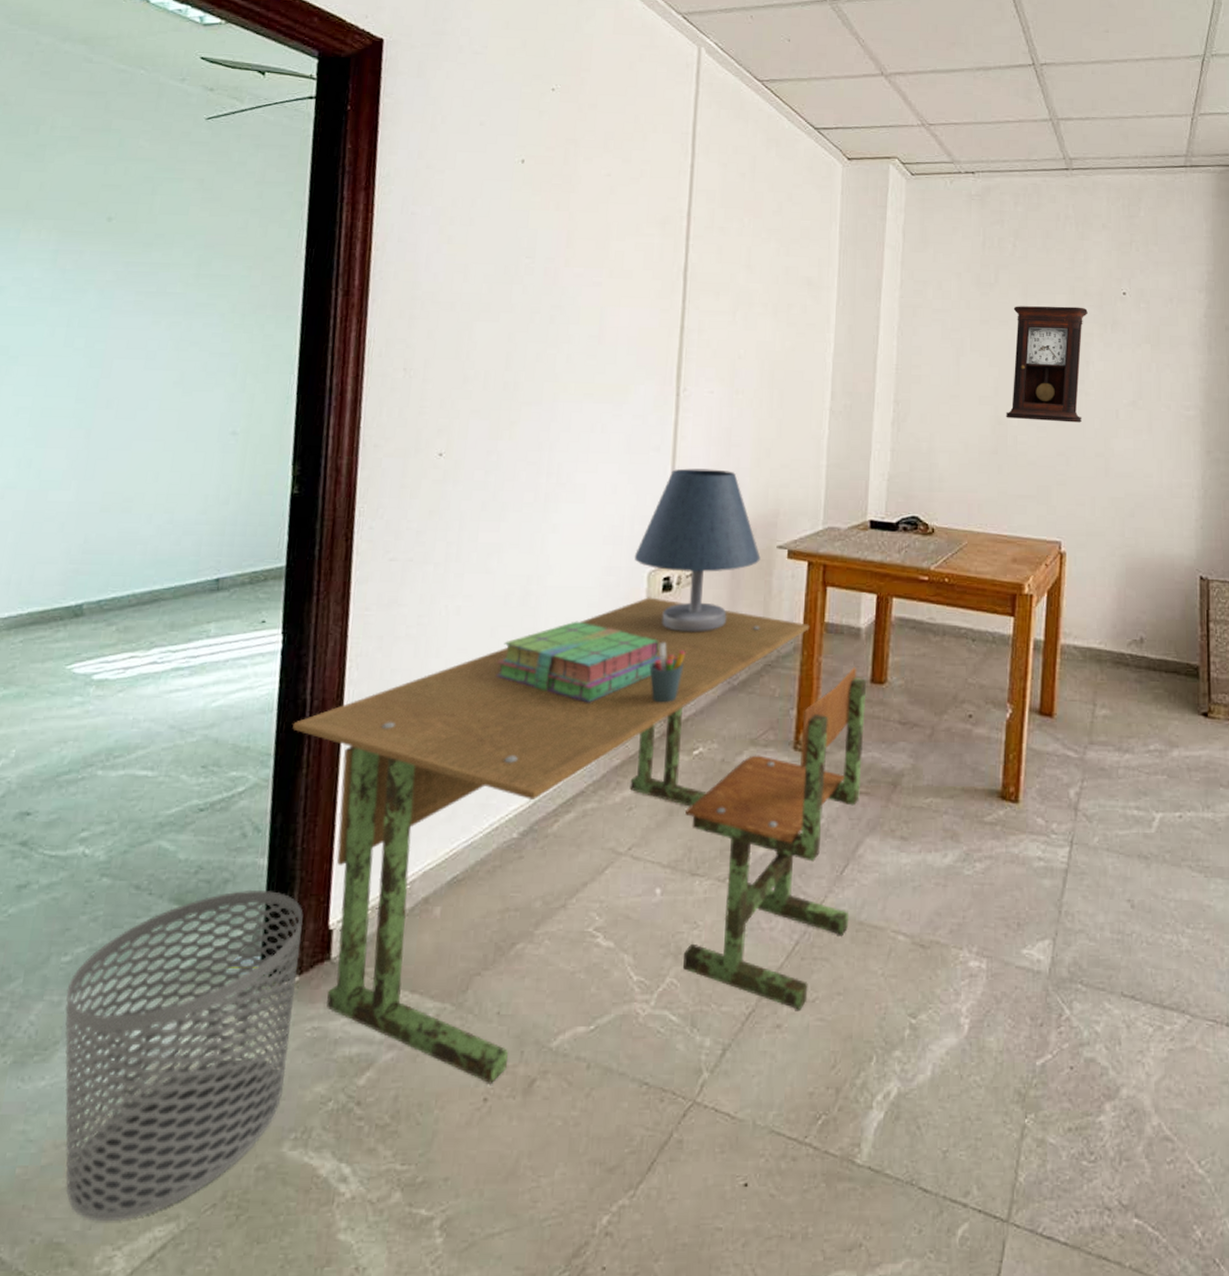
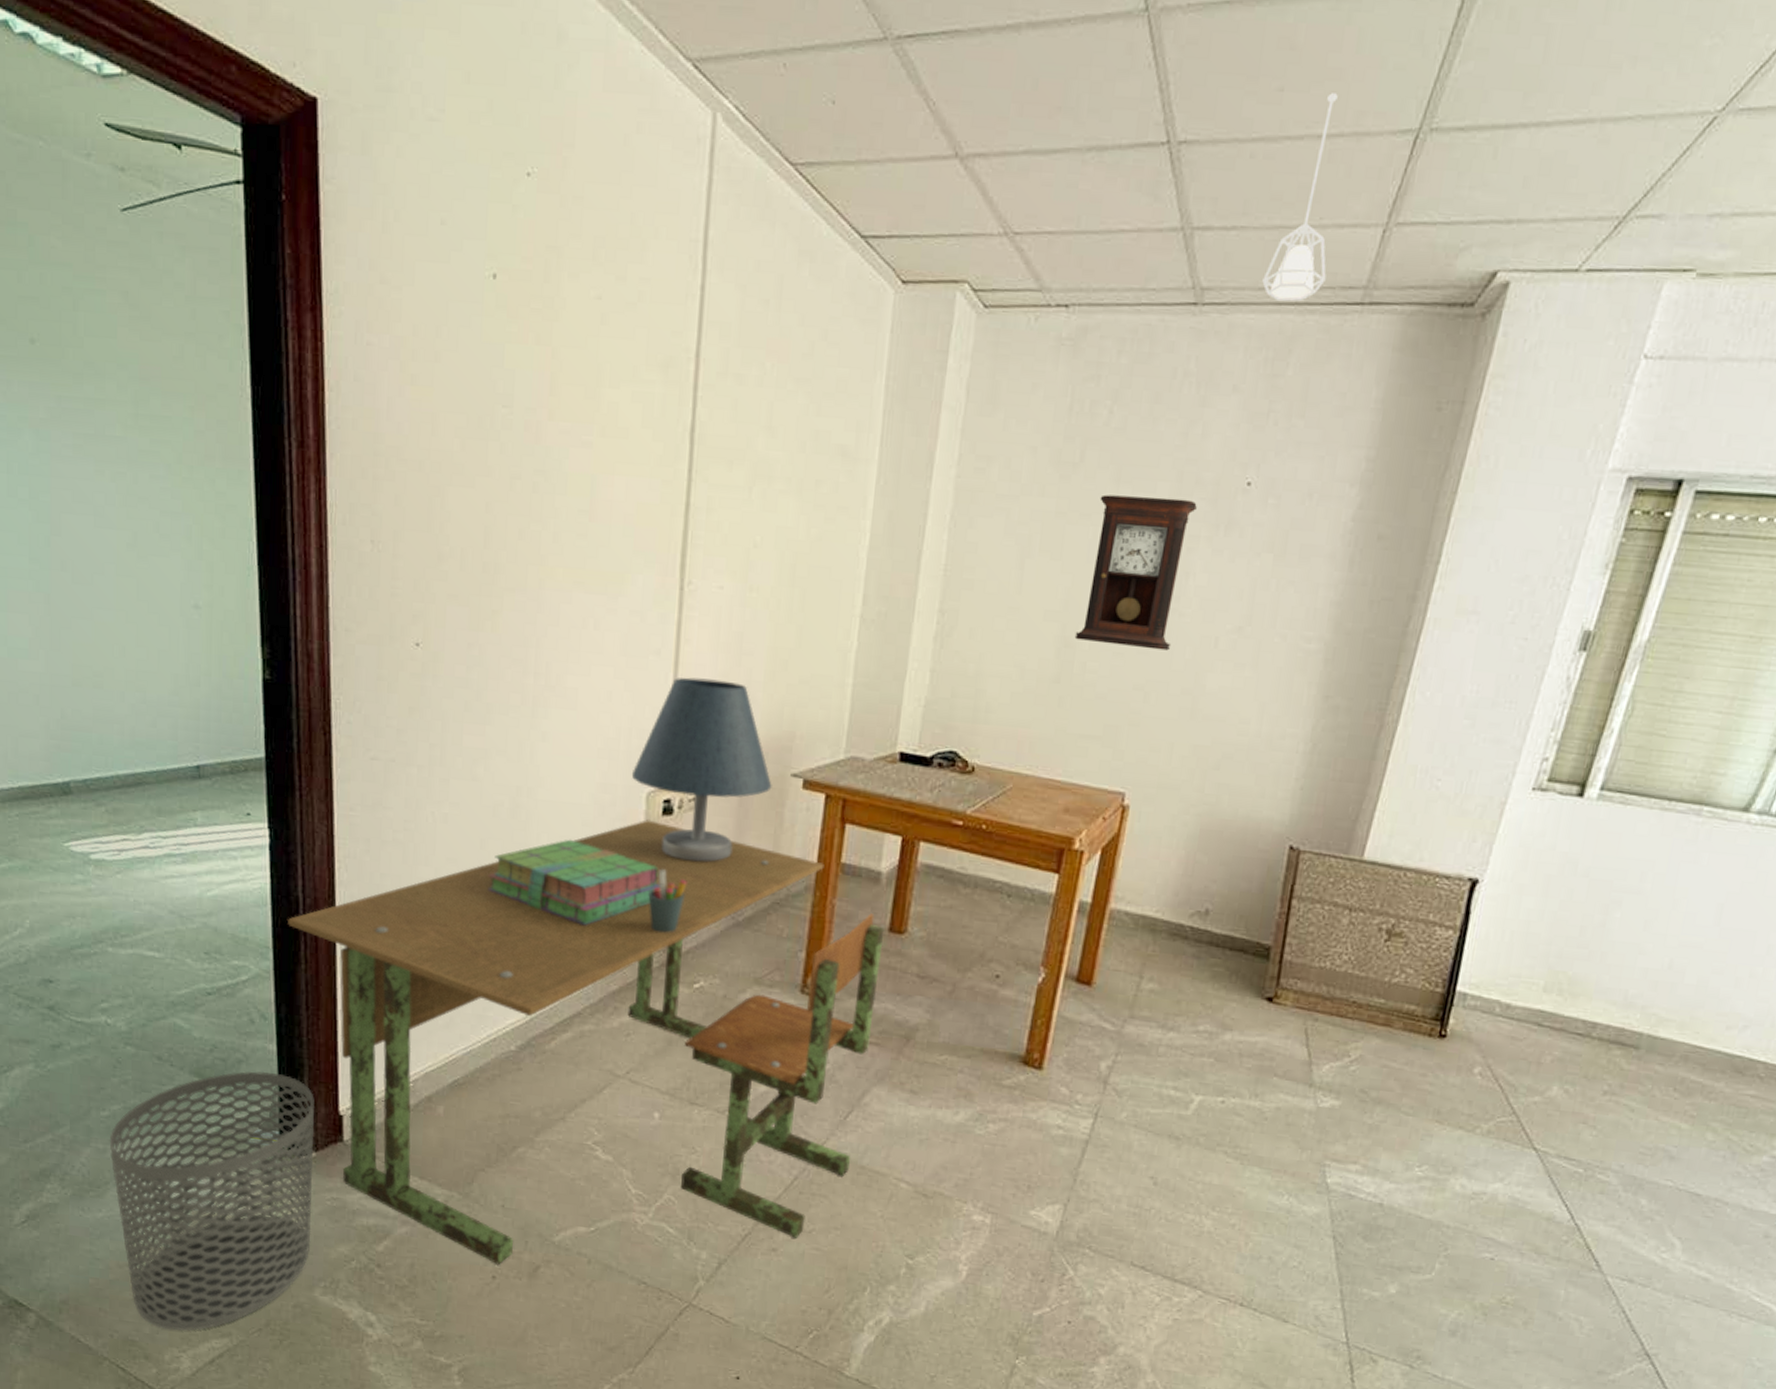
pendant lamp: none [1113,33,1157,166] -> present [1262,93,1338,302]

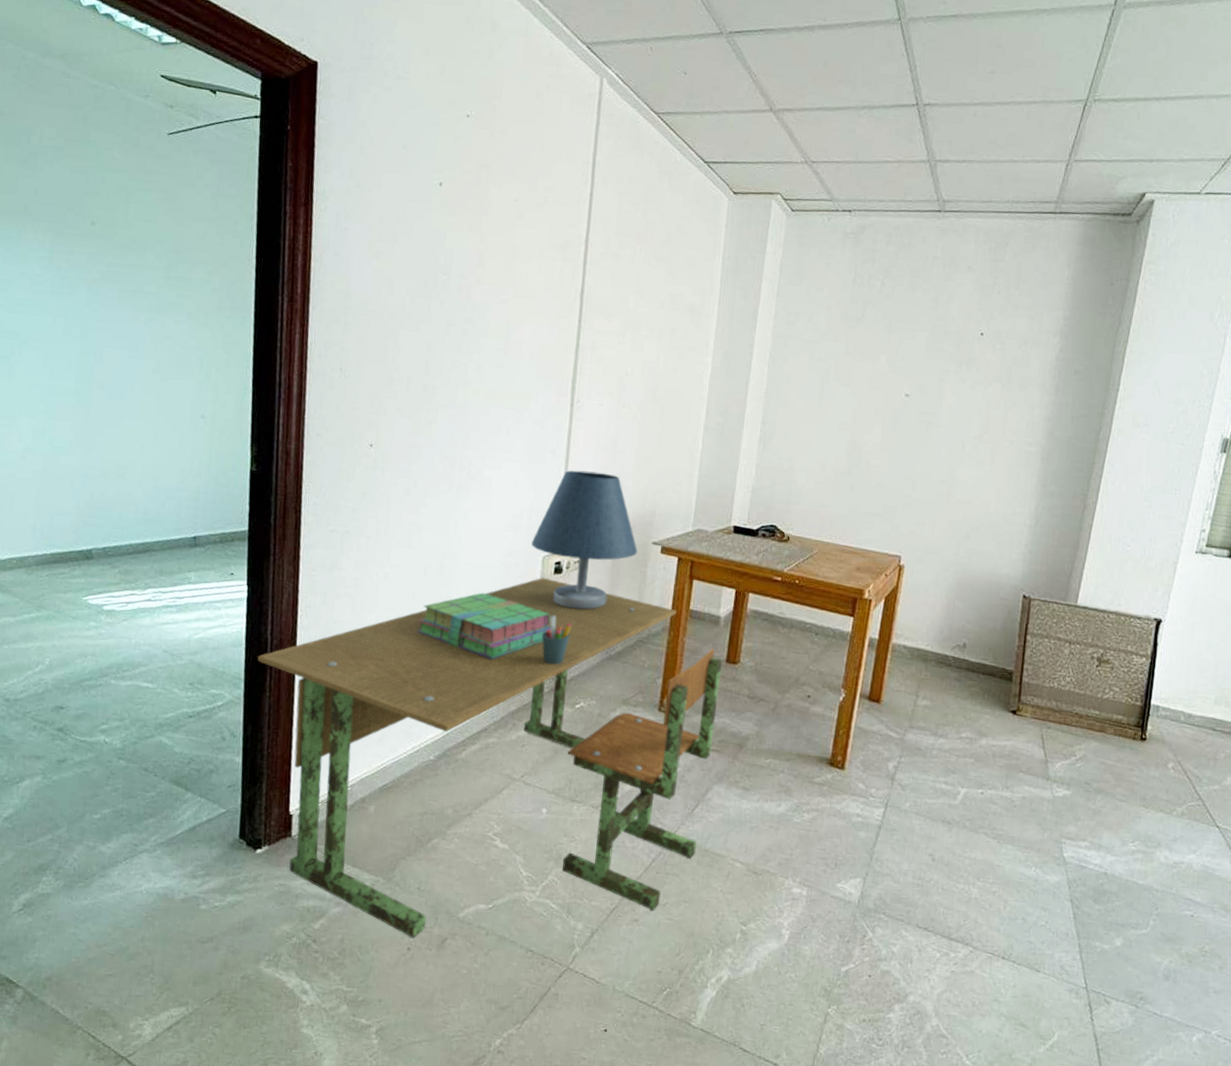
waste bin: present [109,1071,315,1331] -> none [98,779,270,1002]
pendulum clock: present [1074,494,1197,651] -> none [861,340,946,452]
pendant lamp: present [1262,93,1338,302] -> none [985,75,1031,211]

